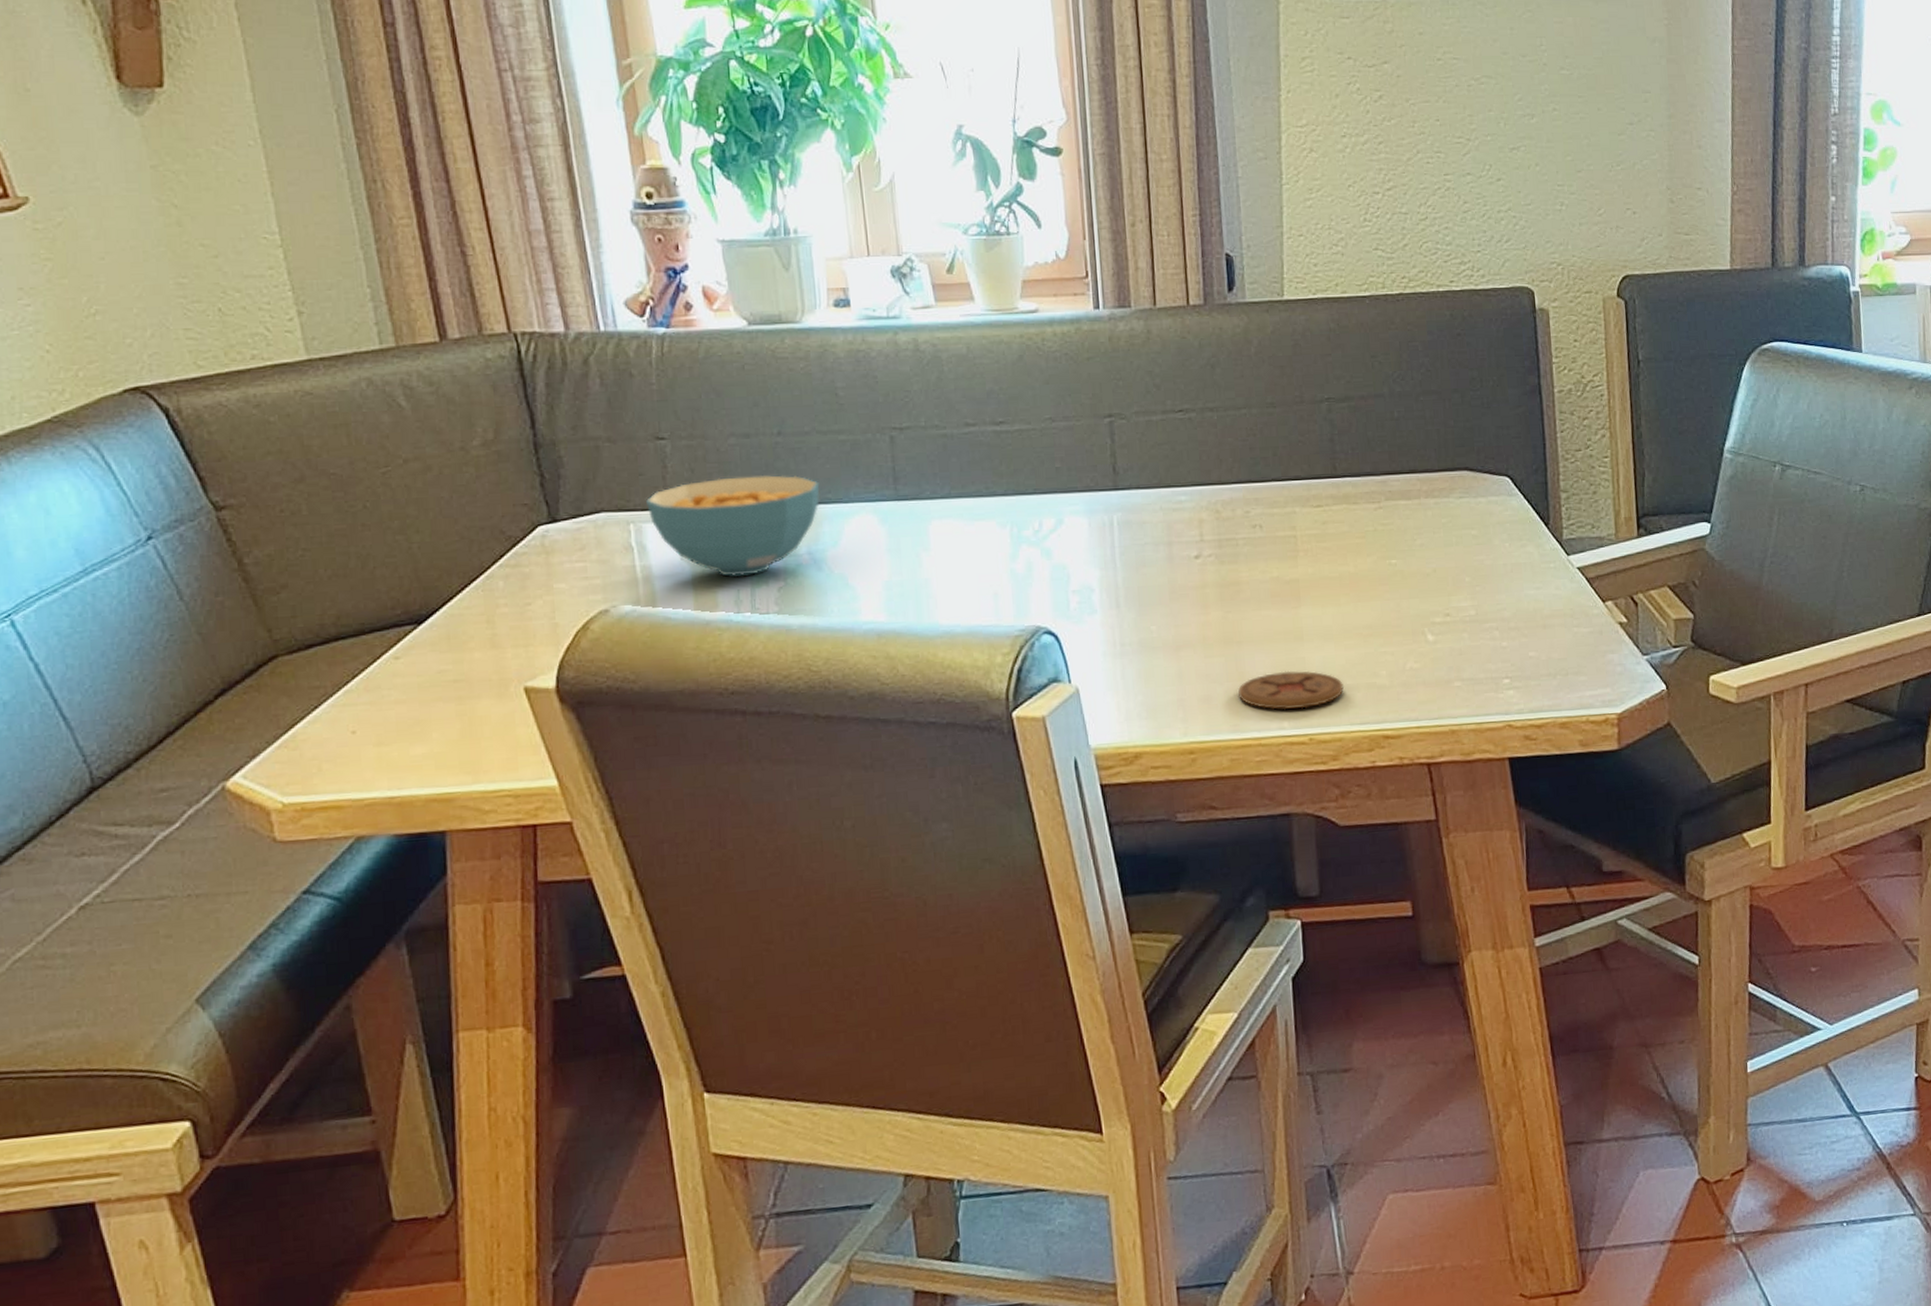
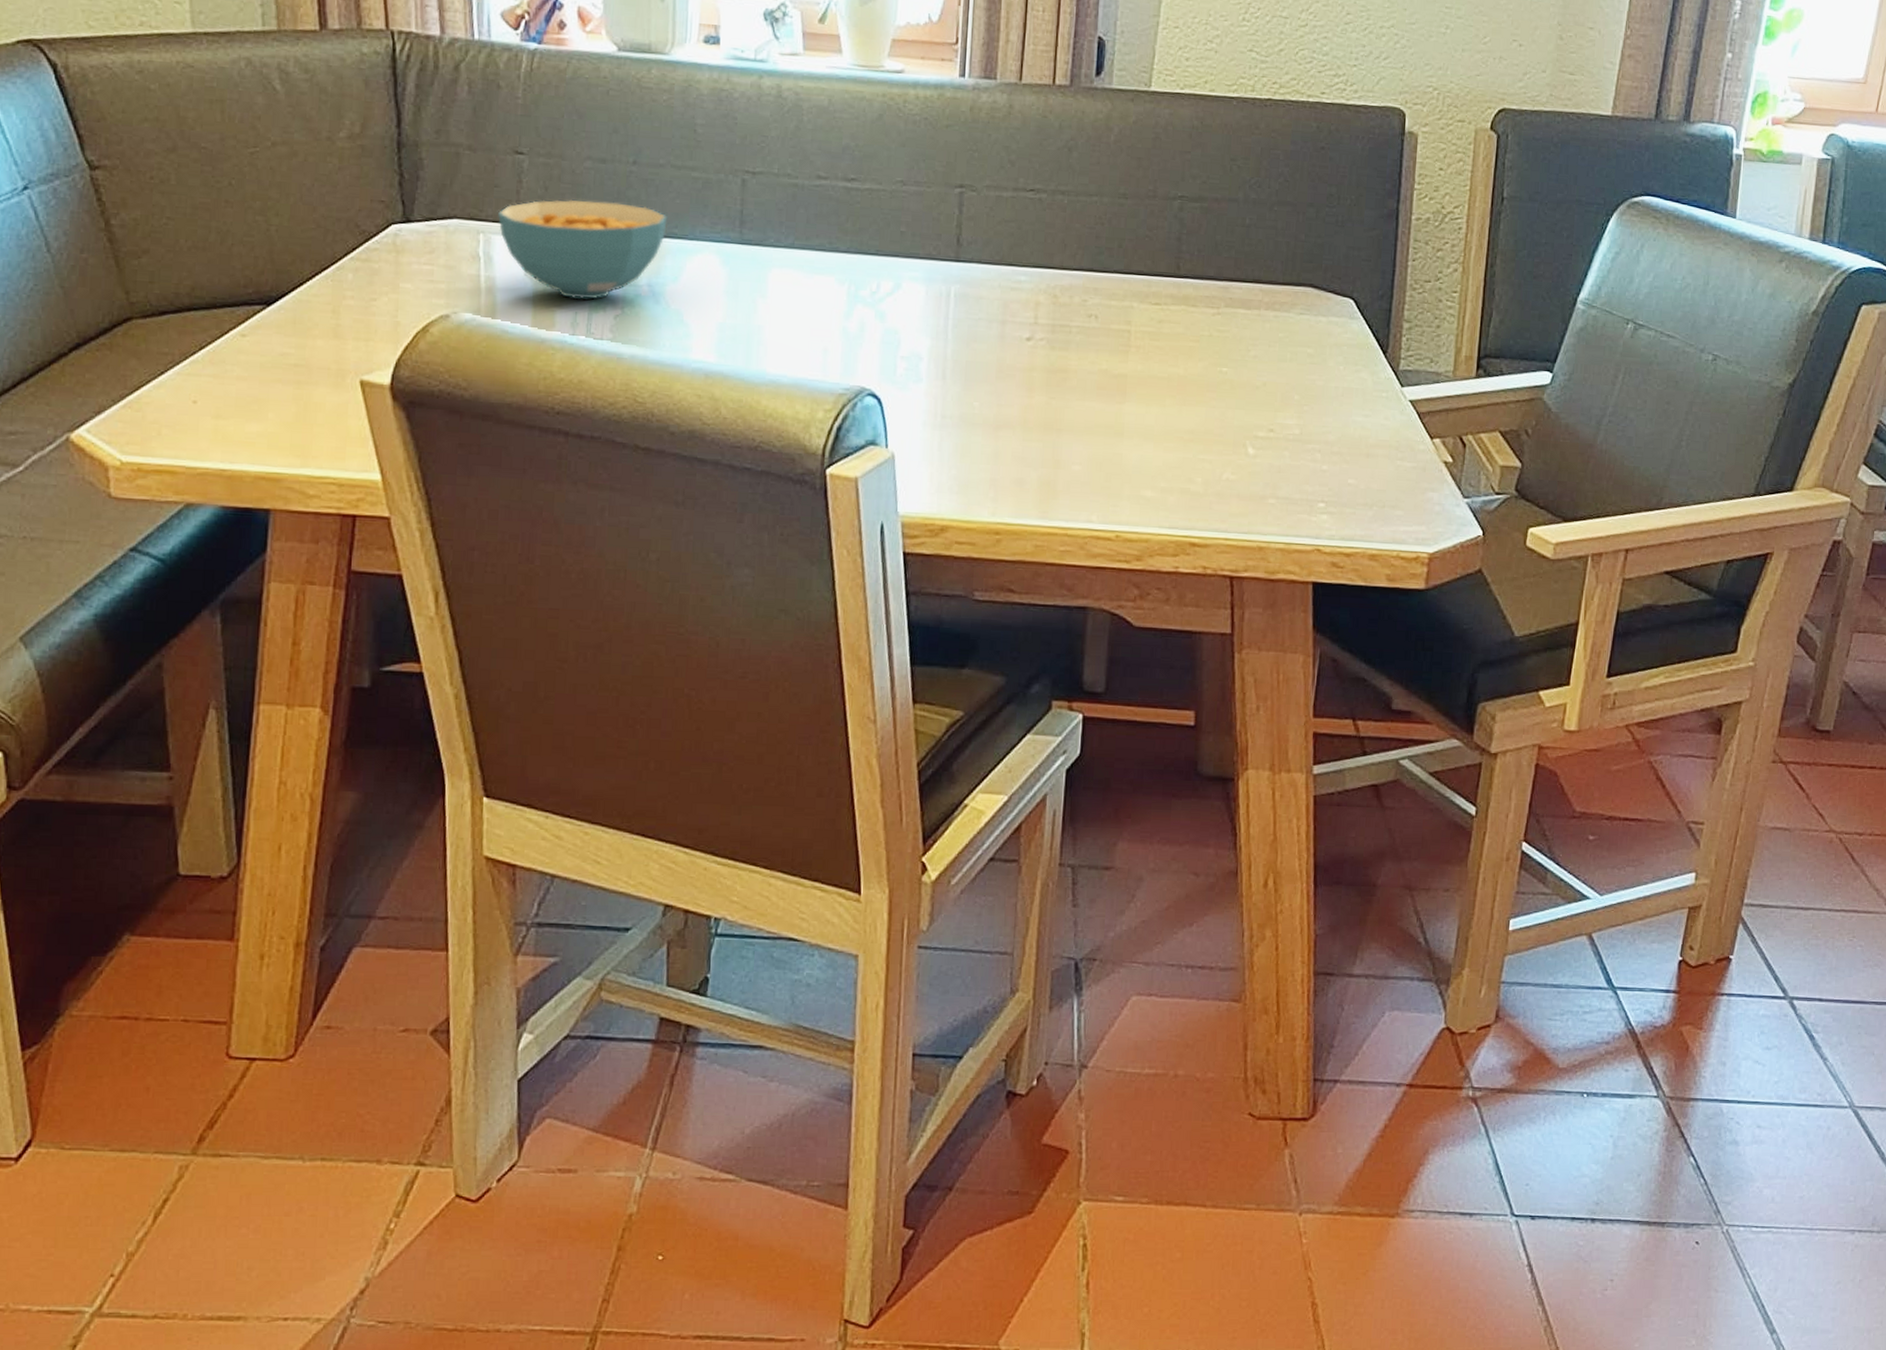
coaster: present [1238,670,1344,710] -> none [1051,464,1157,505]

